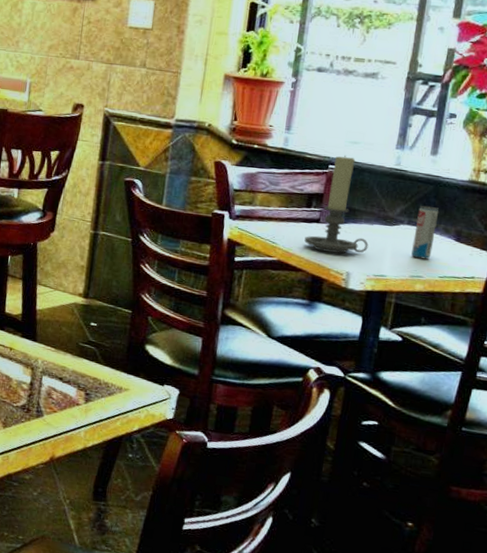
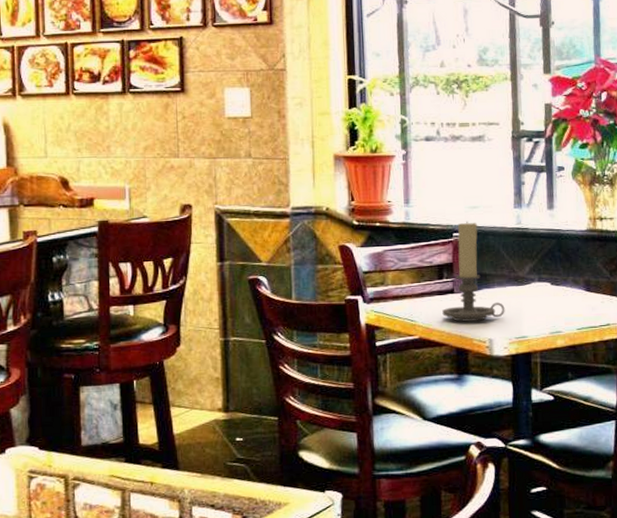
beverage can: present [411,206,439,260] -> none [546,261,566,314]

